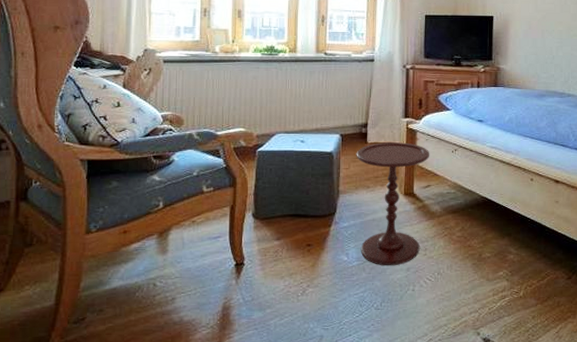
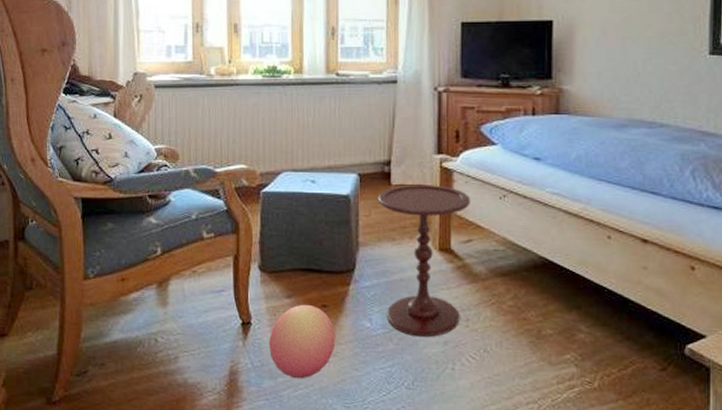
ball: none [260,244,318,309] -> present [269,304,336,379]

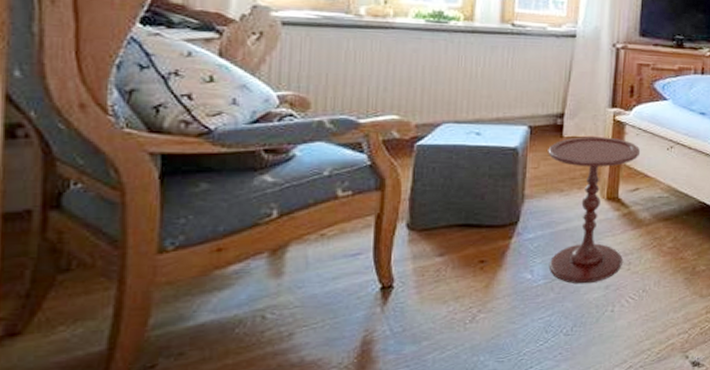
ball: present [269,304,336,379] -> none [414,261,493,340]

